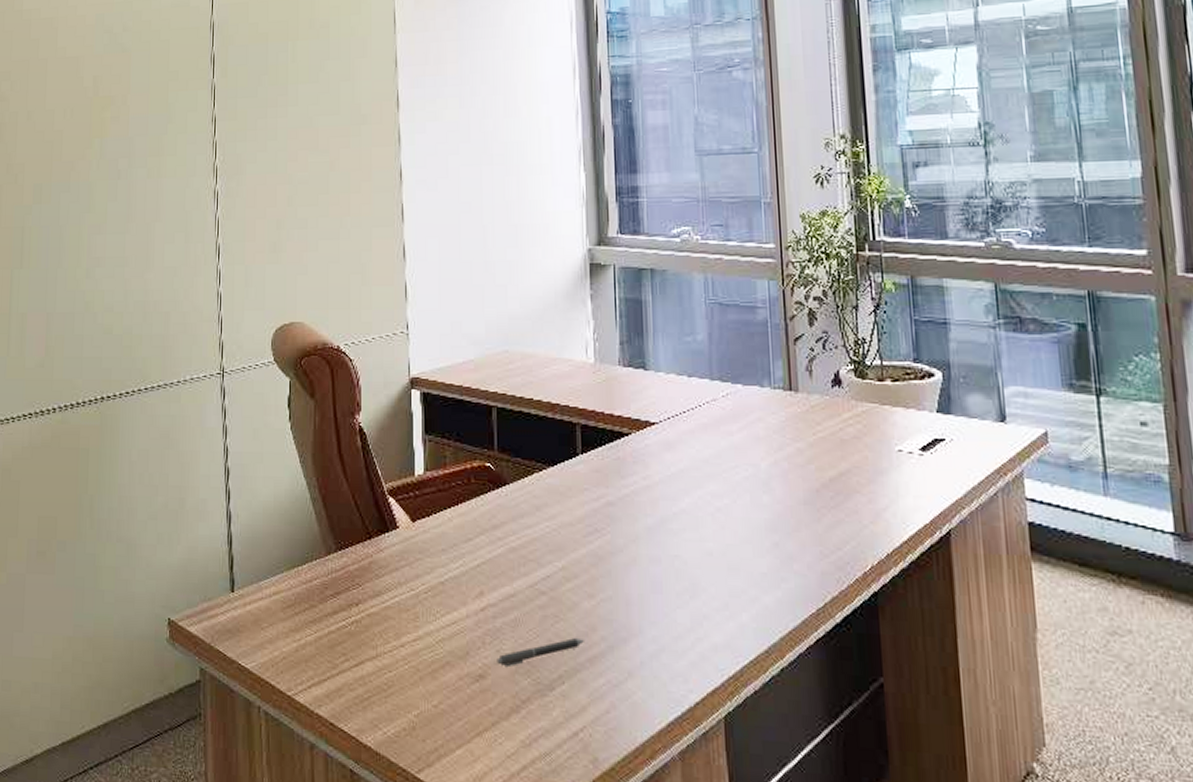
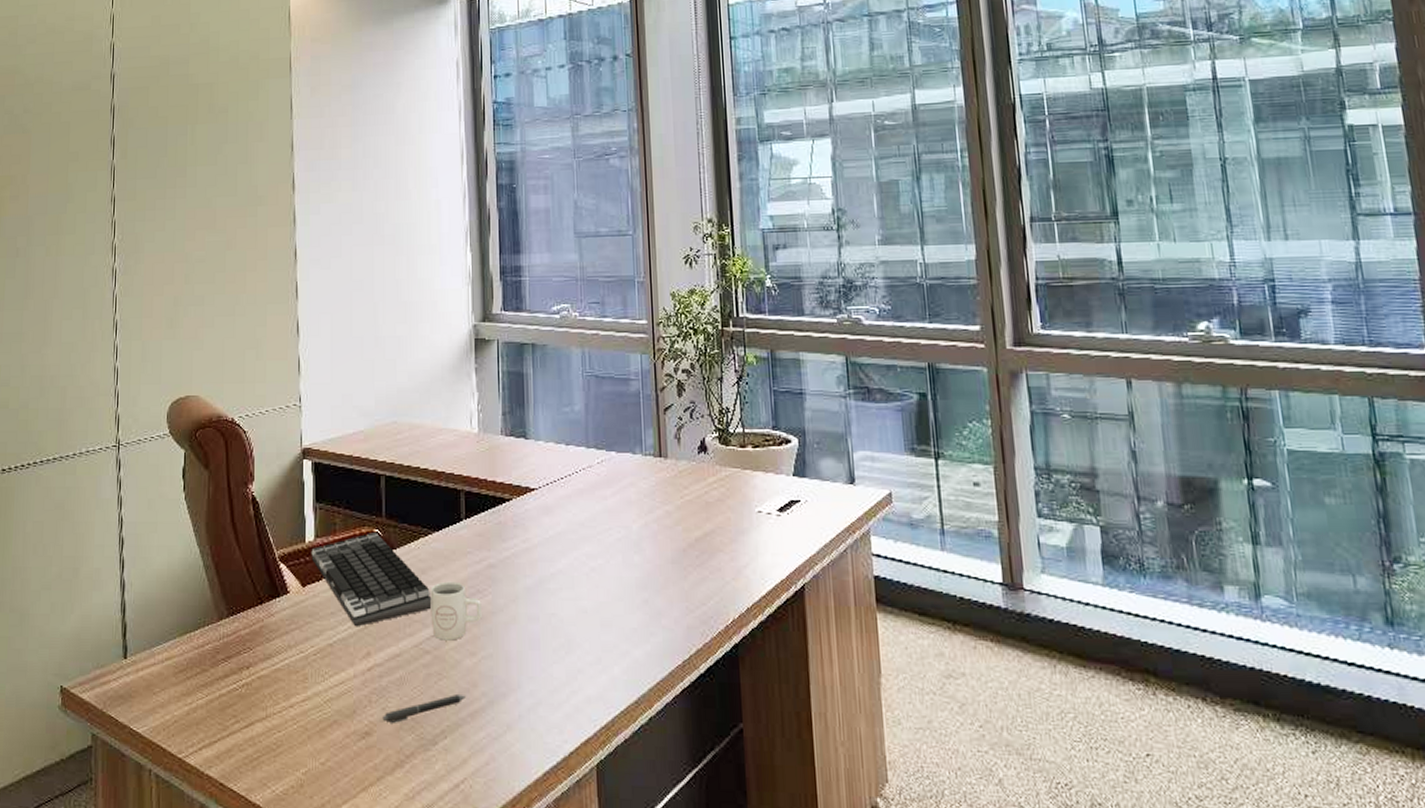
computer keyboard: none [421,465,547,565] -> present [311,531,432,627]
mug: none [545,519,600,582] -> present [430,581,482,641]

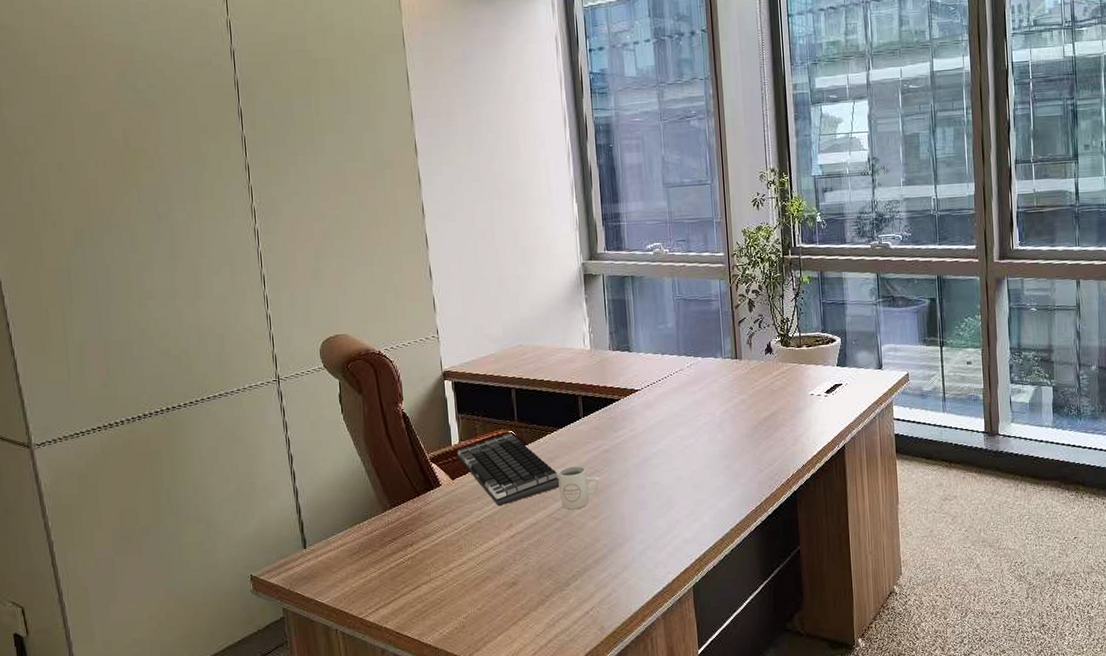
pen: present [382,695,466,725] -> none [525,548,591,575]

